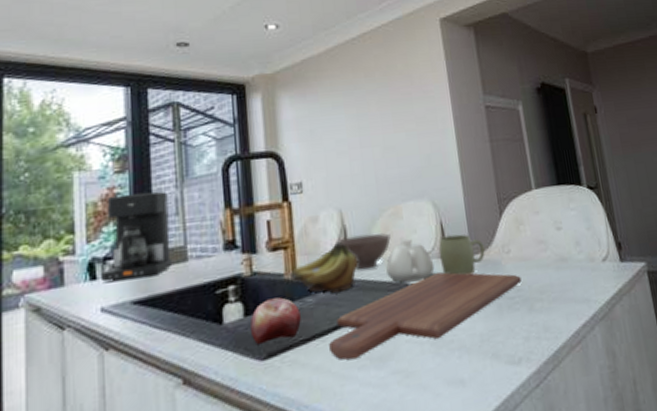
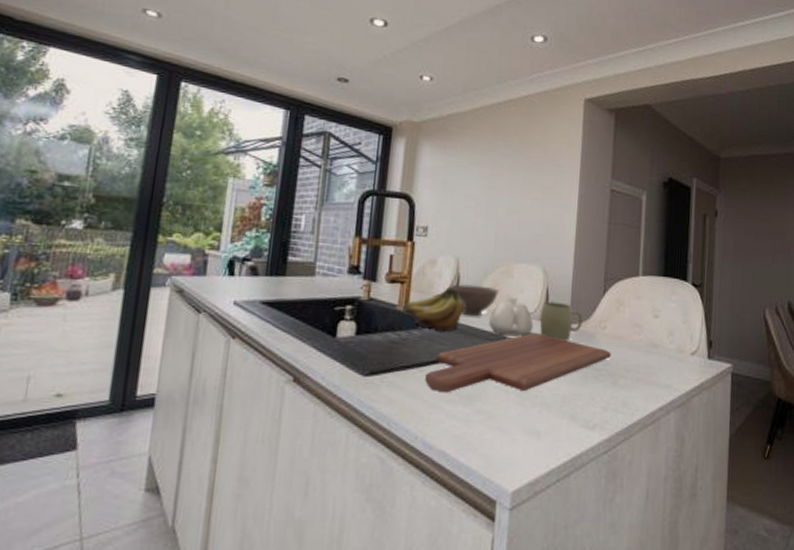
coffee maker: present [102,191,173,282] -> none [238,205,307,284]
fruit: present [249,297,301,345] -> none [358,324,405,362]

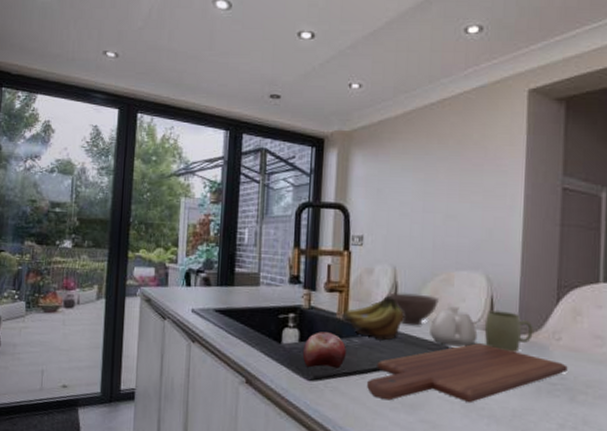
fruit: none [358,324,405,362] -> present [302,332,346,369]

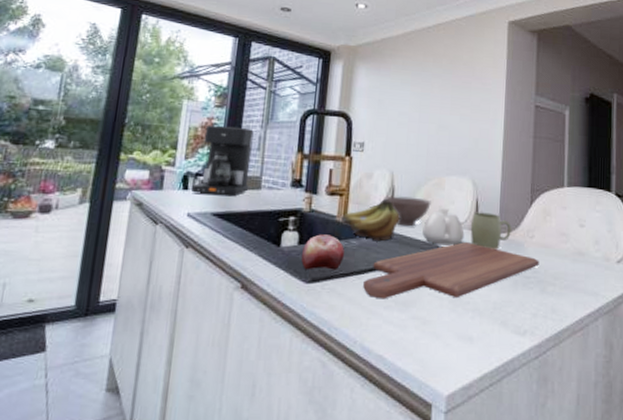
coffee maker: none [194,221,250,293] -> present [192,125,254,197]

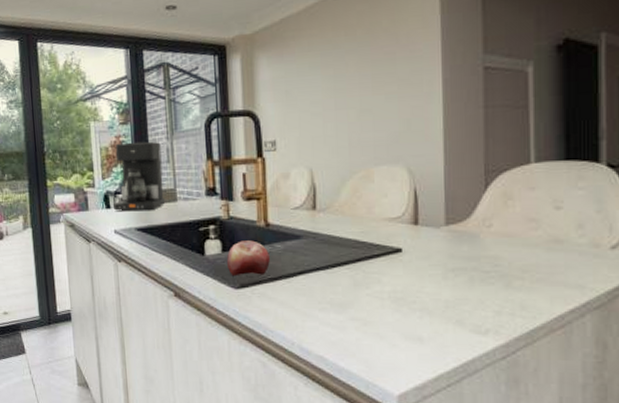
fruit: present [340,199,400,241] -> none [261,199,325,242]
cutting board: present [363,242,539,300] -> none [294,238,501,302]
bowl: present [384,196,431,227] -> none [305,193,360,226]
teapot: present [422,205,465,246] -> none [353,200,403,243]
mug: present [470,212,511,250] -> none [409,203,462,243]

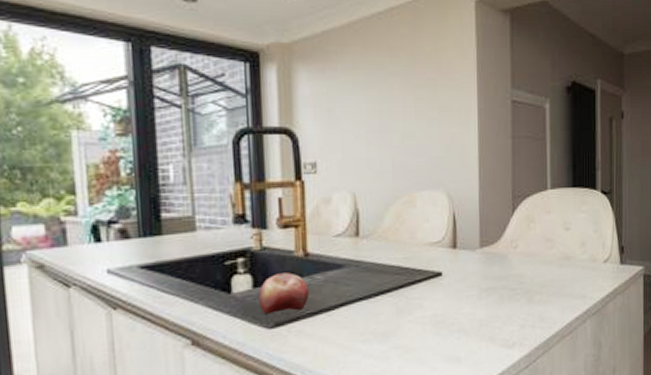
coffee maker: present [114,141,166,211] -> none [106,158,181,245]

